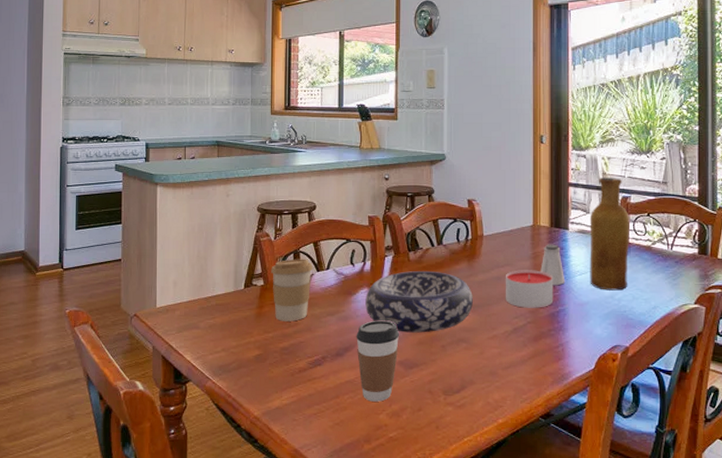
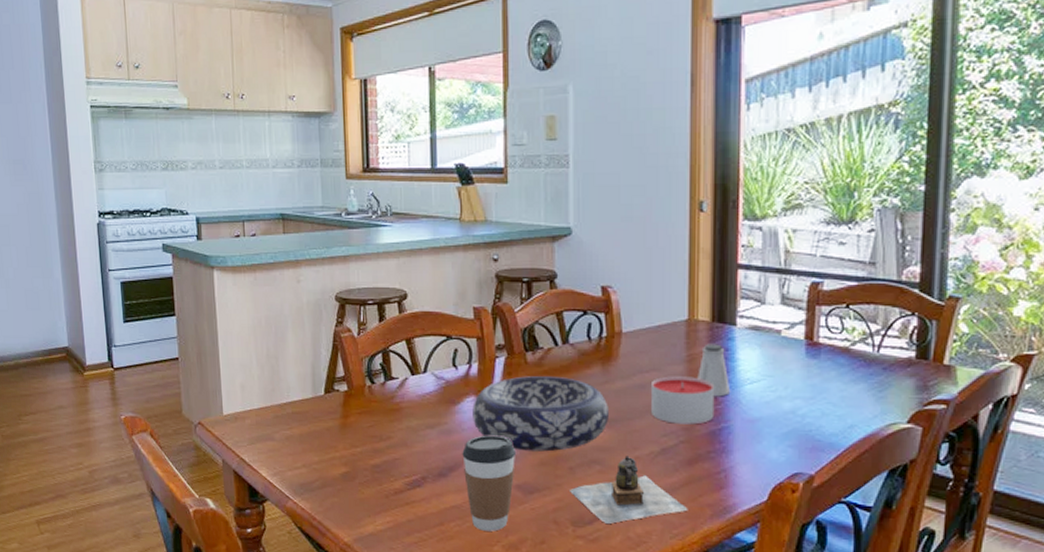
coffee cup: present [271,259,313,322] -> none [355,359,406,435]
teapot: none [442,335,535,392] -> present [570,455,688,524]
vase: present [589,178,629,291] -> none [763,257,821,404]

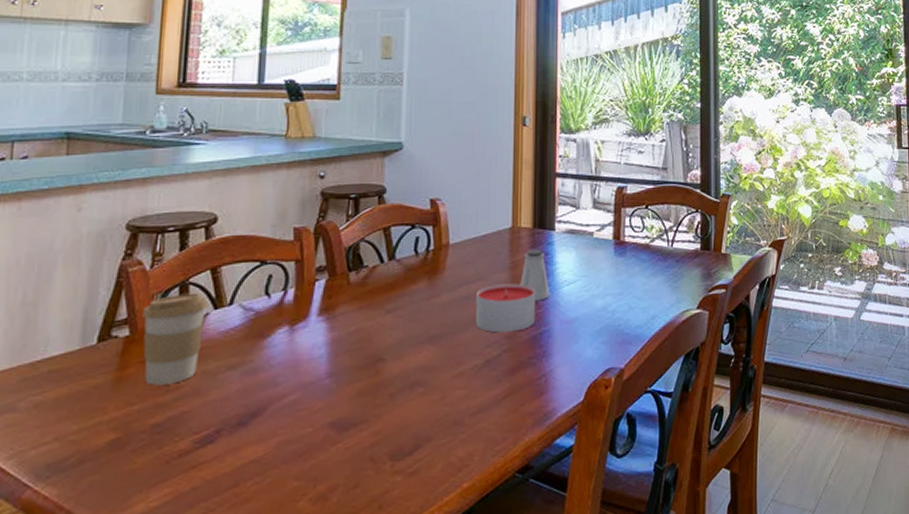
coffee cup: none [355,359,406,435] -> present [142,292,208,386]
coffee cup: present [462,435,517,531] -> none [268,368,332,485]
decorative bowl: present [472,376,609,452] -> none [284,295,434,382]
teapot: present [570,455,688,524] -> none [389,372,510,451]

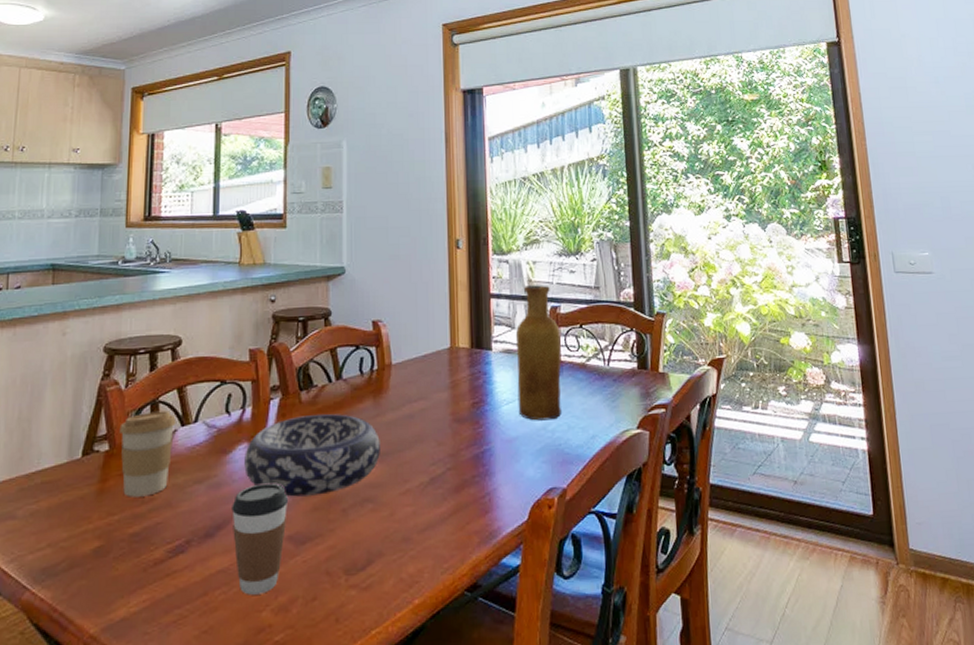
coffee cup: none [268,368,332,485] -> present [232,483,289,595]
decorative bowl: none [284,295,434,382] -> present [244,414,380,497]
candle: present [476,283,536,333] -> none [420,402,477,451]
saltshaker: present [520,249,551,301] -> none [460,368,490,420]
vase: none [579,165,625,302] -> present [515,285,562,421]

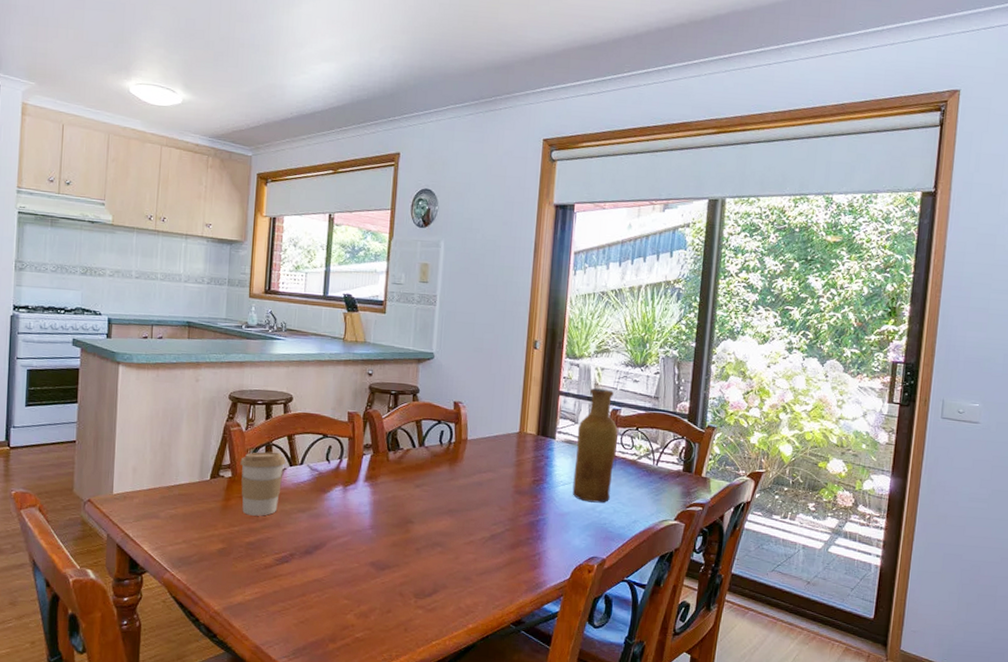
coffee cup: present [232,483,289,595] -> none [327,519,374,602]
decorative bowl: present [244,414,380,497] -> none [339,471,452,535]

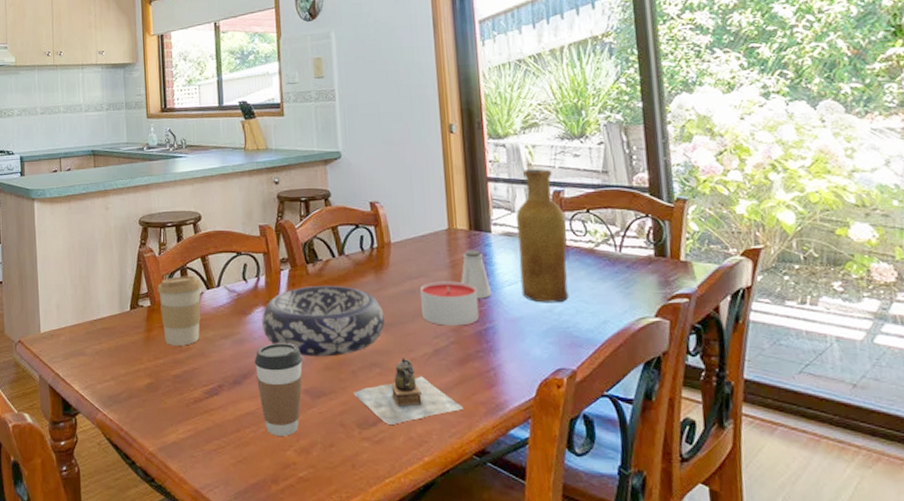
coffee cup: none [327,519,374,602] -> present [254,343,303,436]
decorative bowl: none [339,471,452,535] -> present [262,286,385,357]
teapot: none [415,540,509,596] -> present [354,358,464,425]
candle: none [486,476,536,516] -> present [420,281,480,326]
saltshaker: none [523,452,548,495] -> present [461,250,492,299]

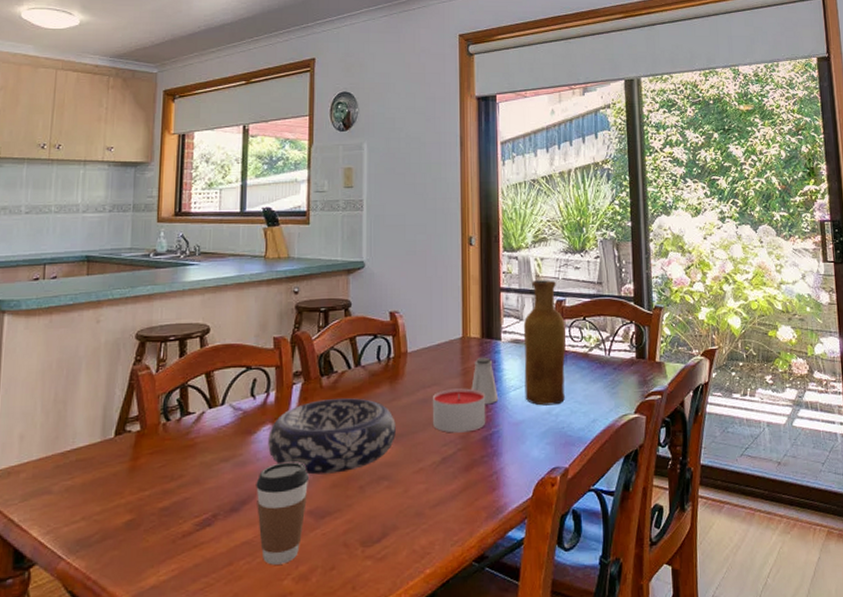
coffee cup: present [157,275,202,346] -> none [150,394,204,474]
teapot: present [354,358,464,425] -> none [360,468,466,539]

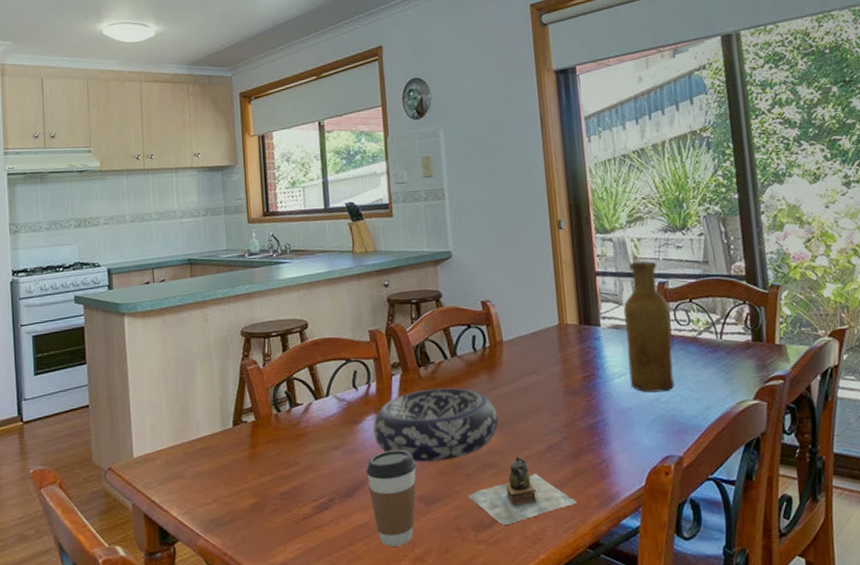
teapot: none [360,468,466,539] -> present [468,456,577,525]
candle: present [433,388,486,433] -> none [533,376,591,422]
saltshaker: present [471,357,499,405] -> none [572,344,603,393]

